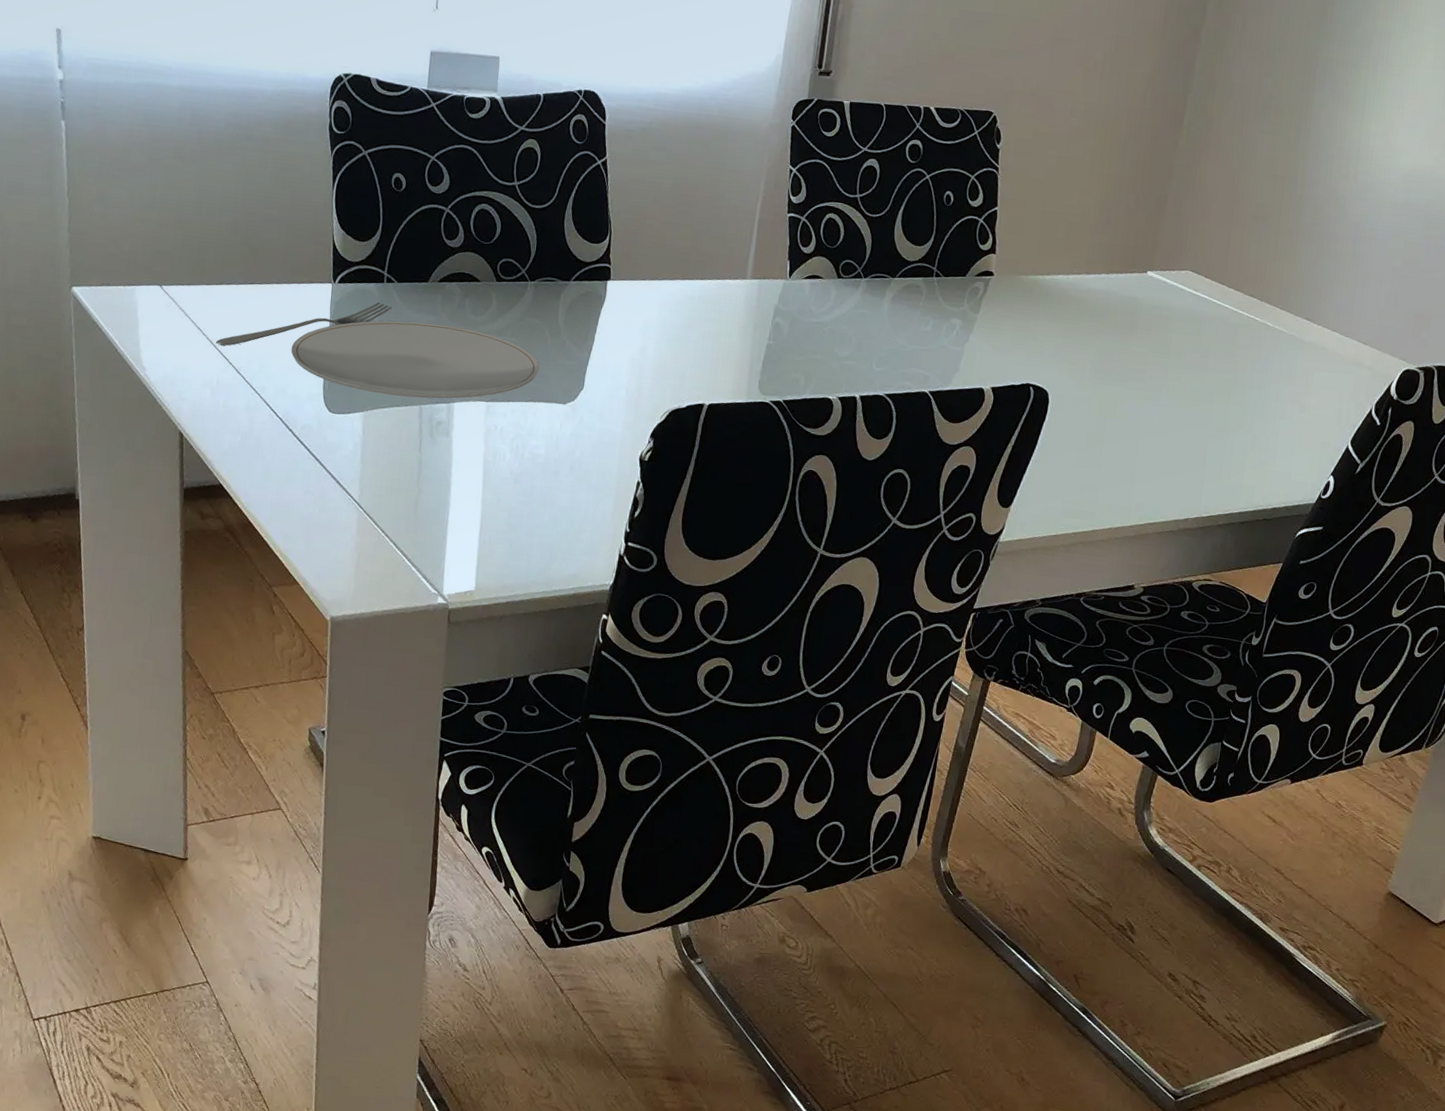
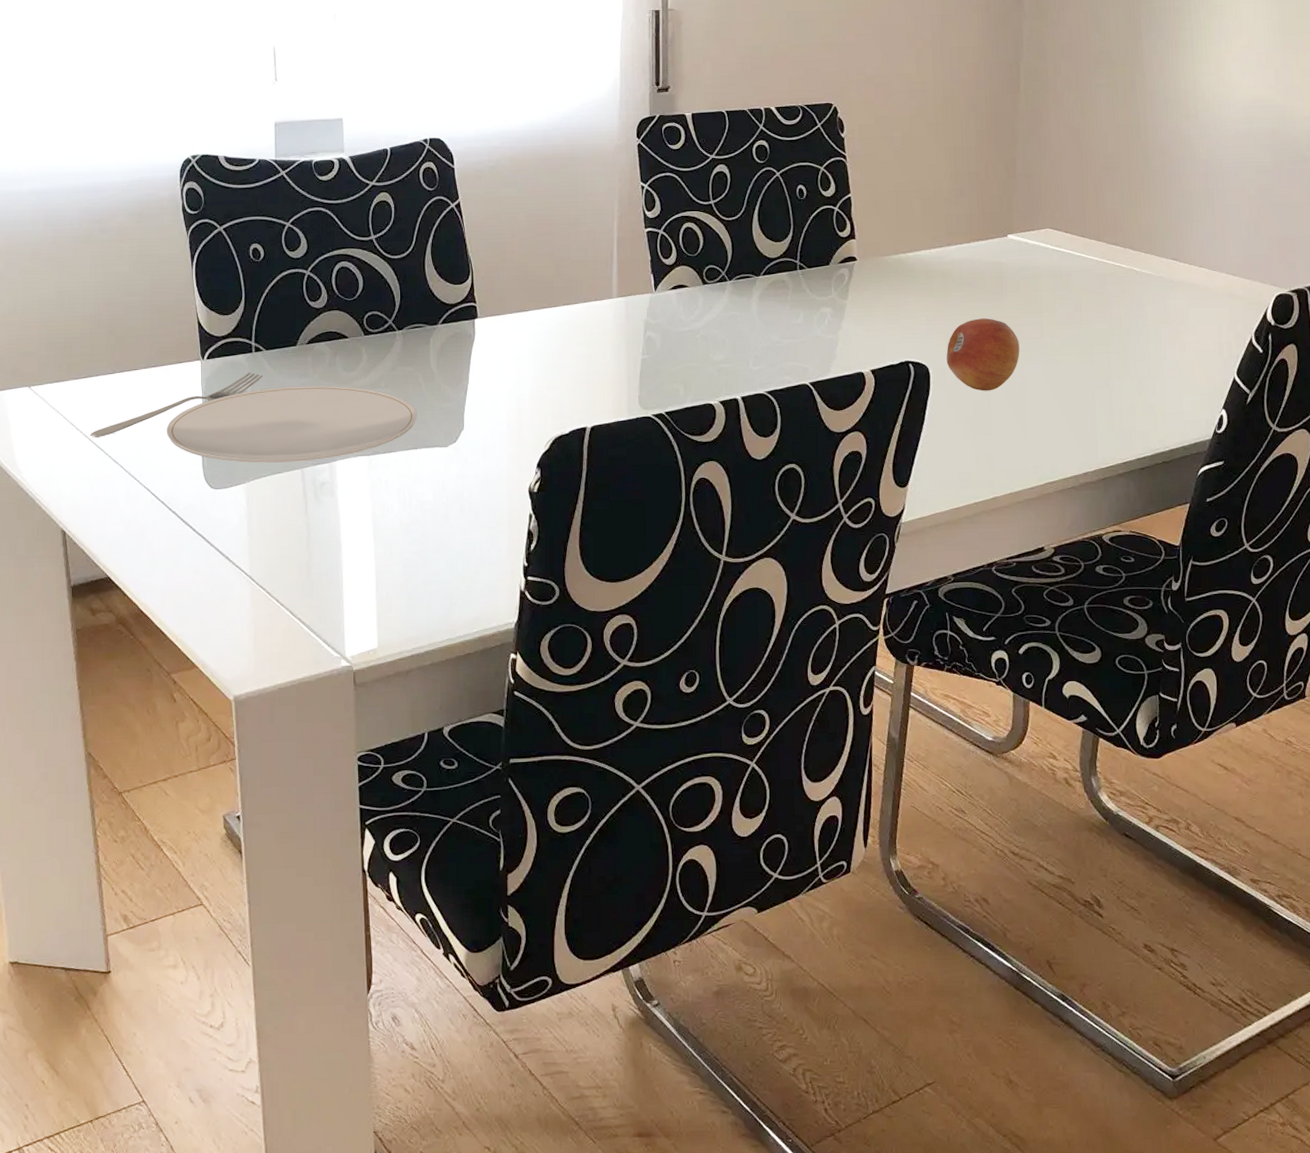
fruit: none [1067,351,1142,425] -> present [946,318,1020,391]

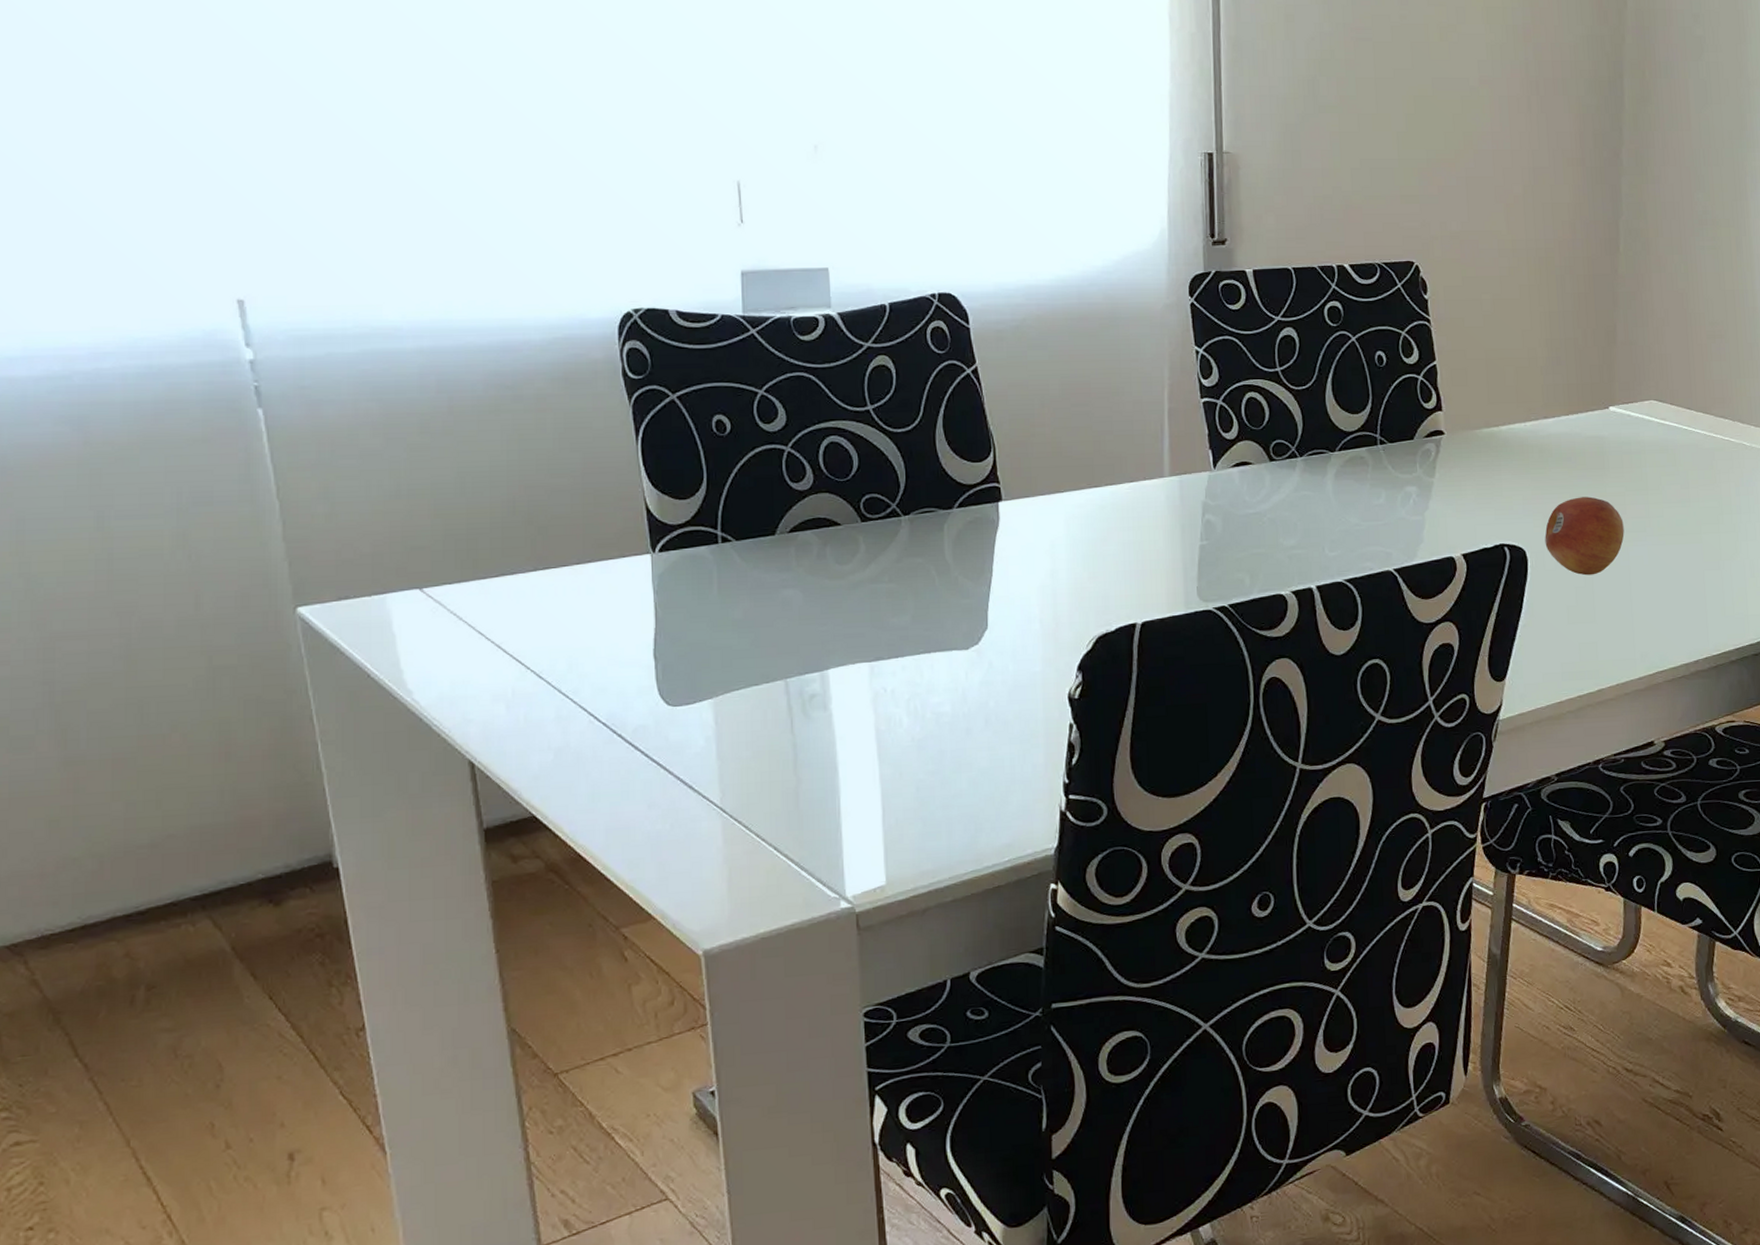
fork: present [89,372,264,437] -> none [504,566,733,648]
plate: present [166,385,417,463] -> none [607,581,930,674]

